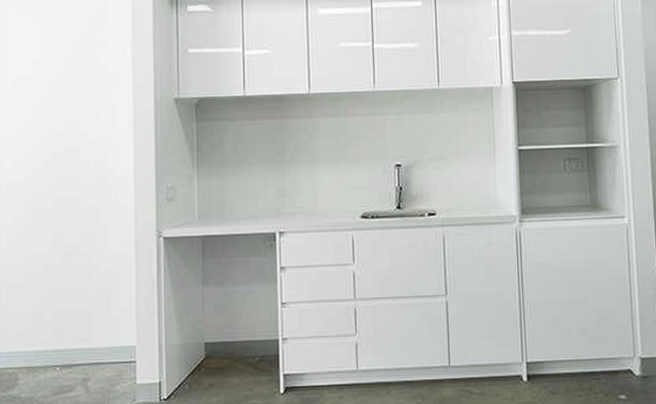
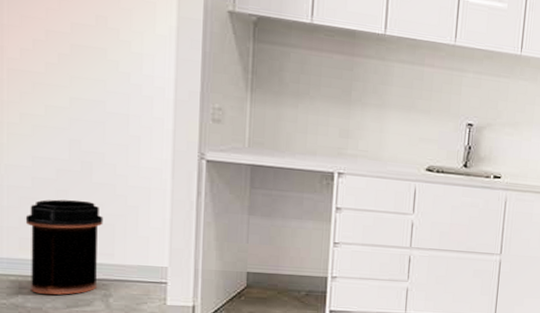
trash can: none [20,290,81,384] -> present [25,199,104,295]

